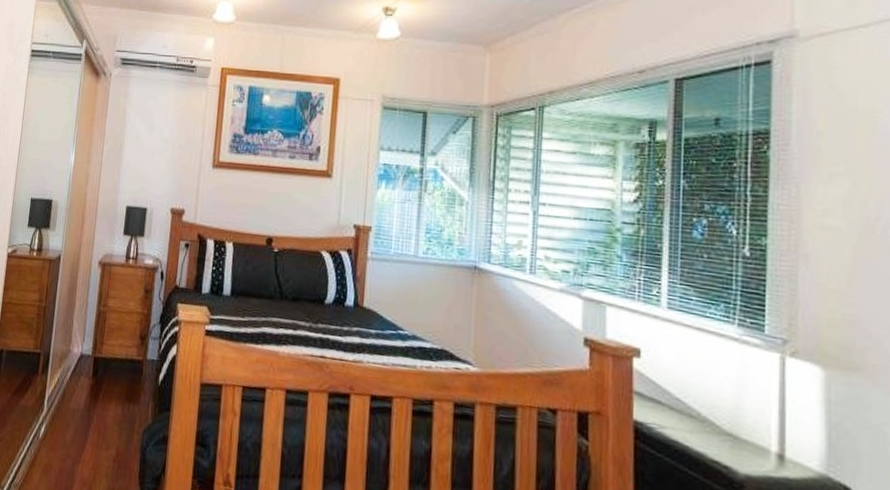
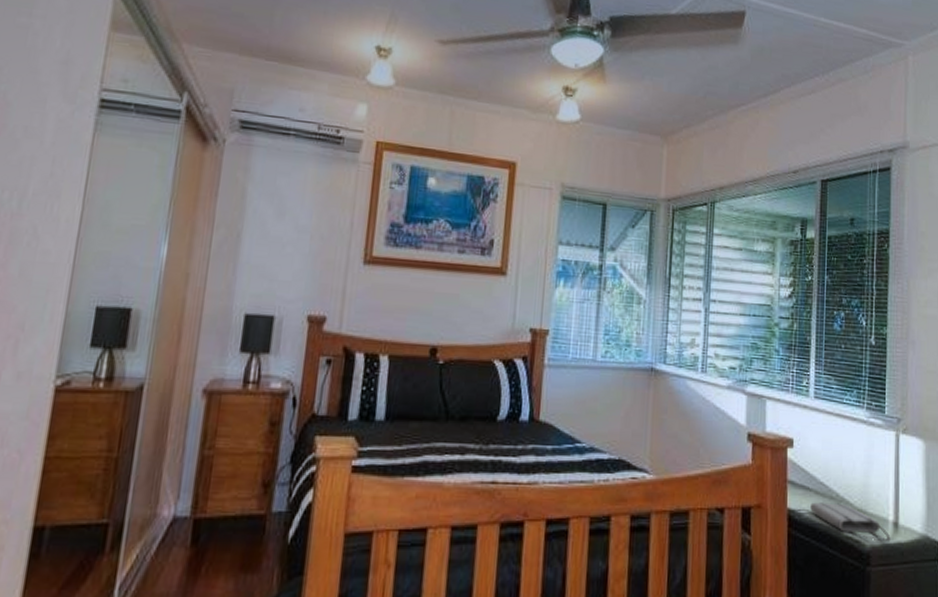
tote bag: none [663,417,774,475] -> present [810,502,891,542]

